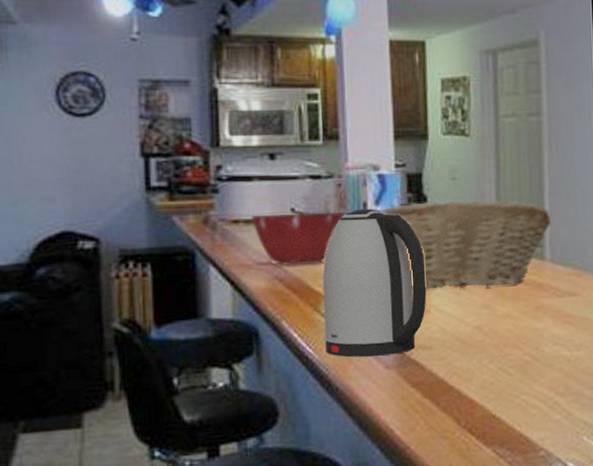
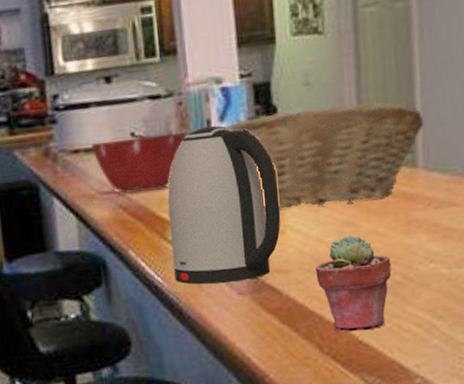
potted succulent: none [456,316,522,407] -> present [316,234,392,332]

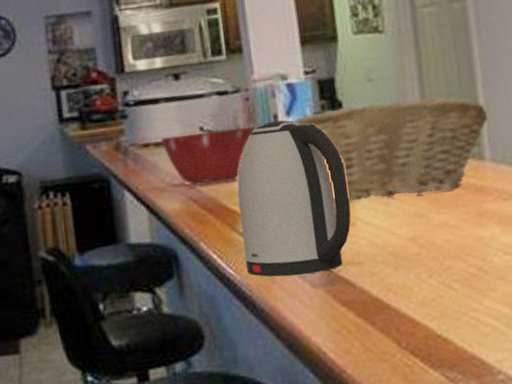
potted succulent: present [316,234,392,332] -> none [389,226,466,326]

